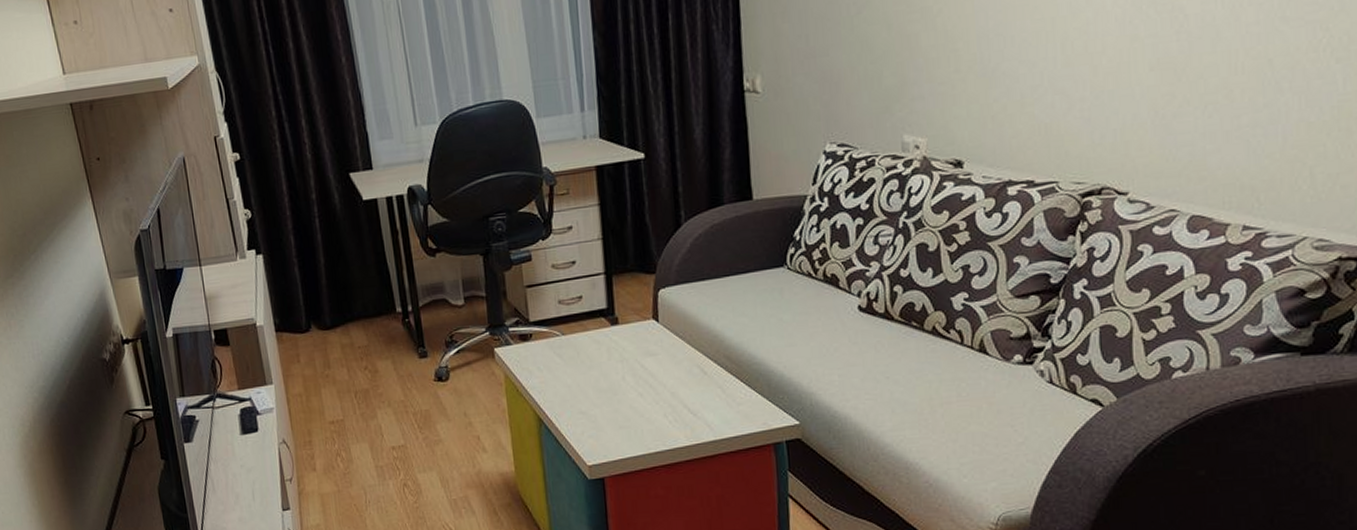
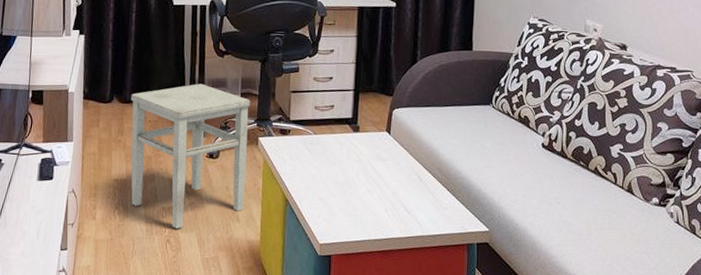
stool: none [331,292,488,470] -> present [131,83,251,229]

